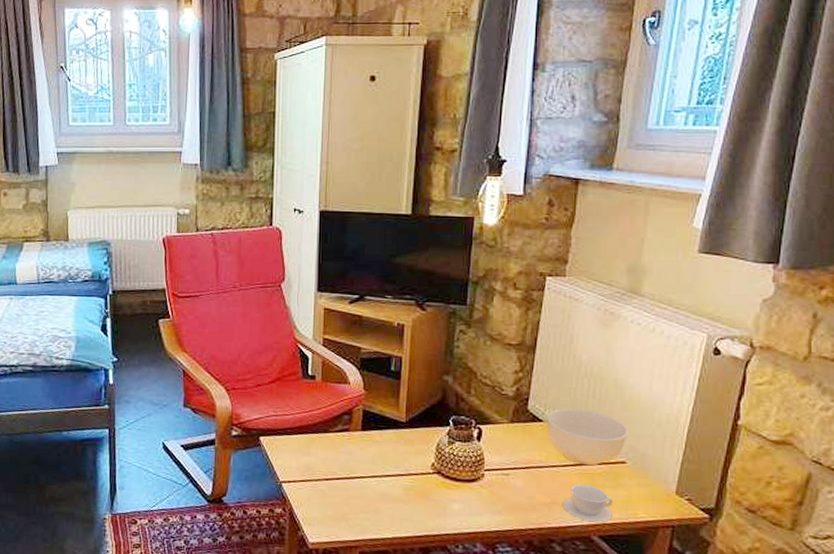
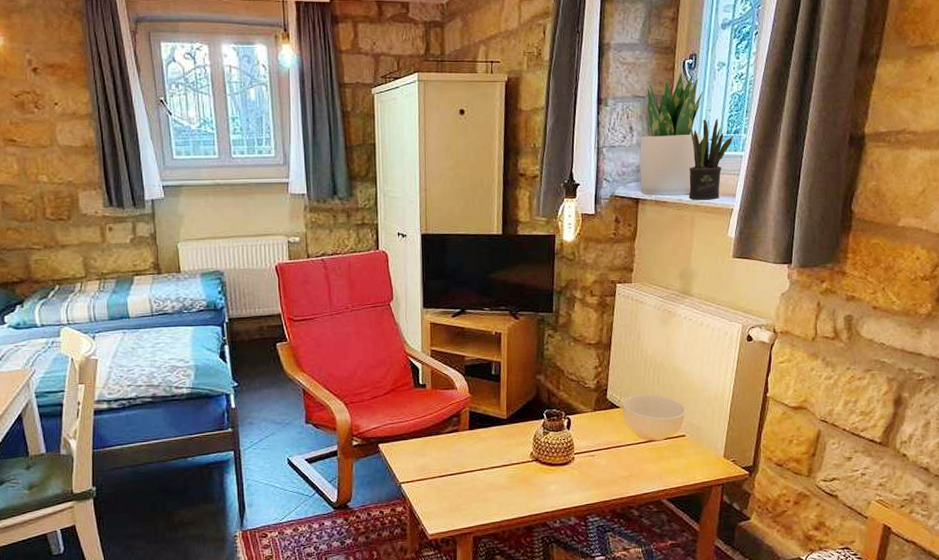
teacup: present [562,484,612,523] -> none [637,457,677,488]
planter: none [582,33,668,176] -> present [639,73,703,196]
potted plant: none [643,86,706,183] -> present [688,118,734,200]

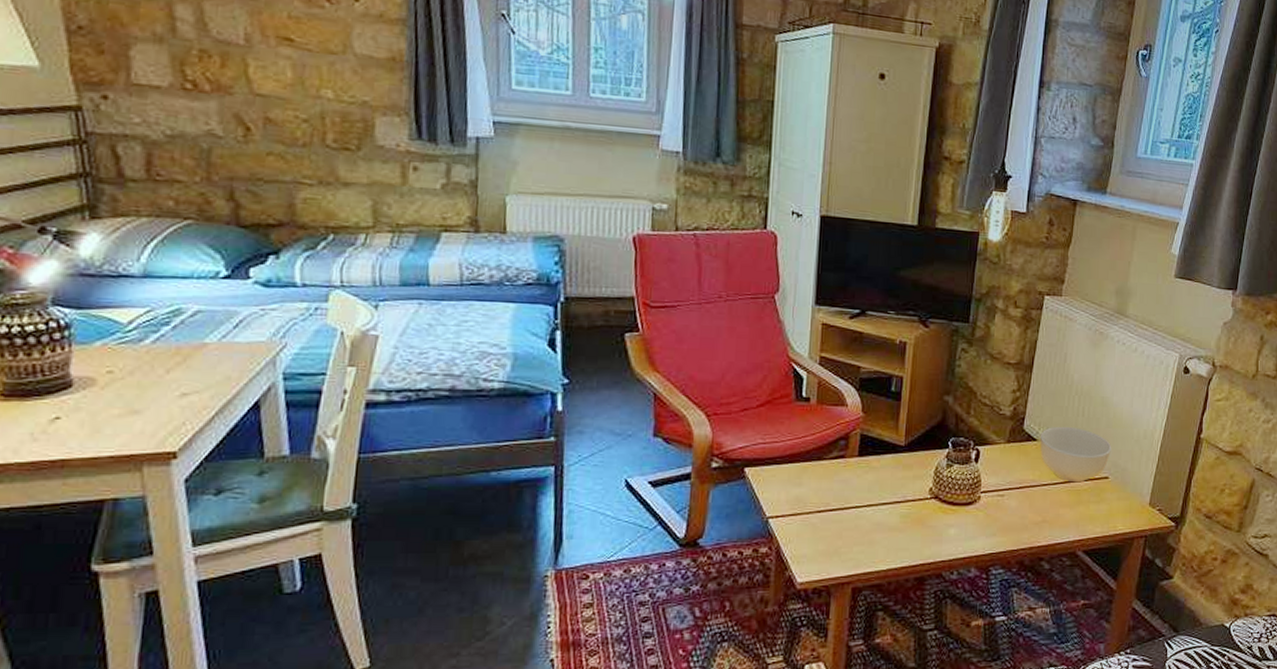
planter: present [639,73,703,196] -> none [1079,63,1156,202]
potted plant: present [688,118,734,200] -> none [1132,118,1185,210]

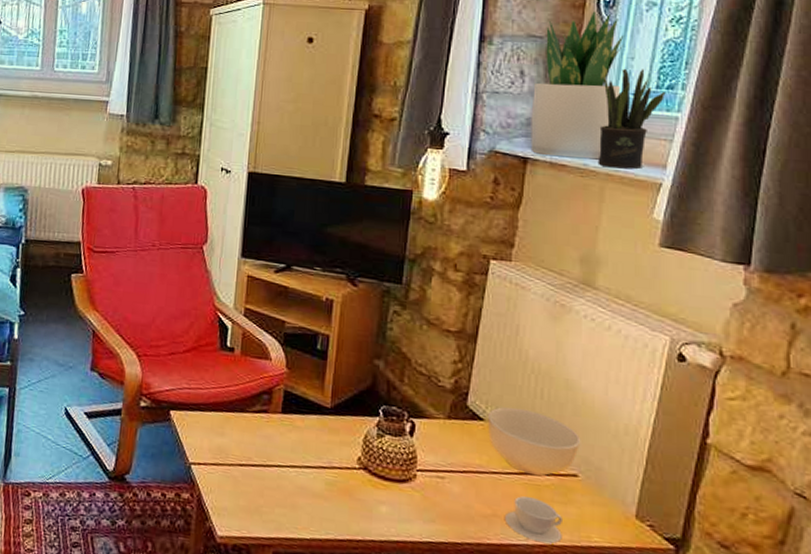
teacup: none [1051,502,1096,538] -> present [504,496,562,544]
planter: none [1079,63,1156,202] -> present [530,11,624,160]
potted plant: none [1132,118,1185,210] -> present [597,68,666,169]

